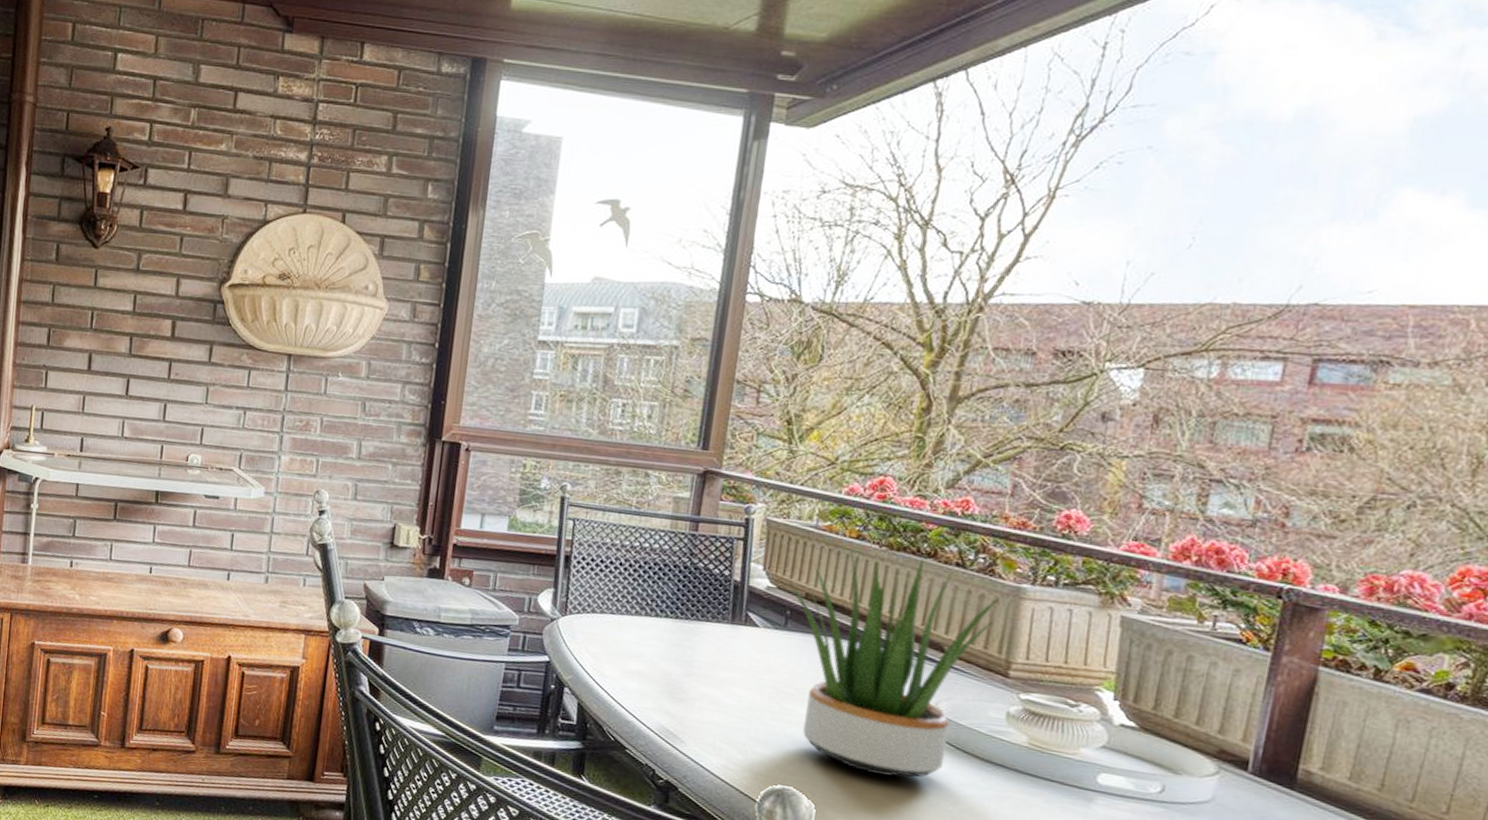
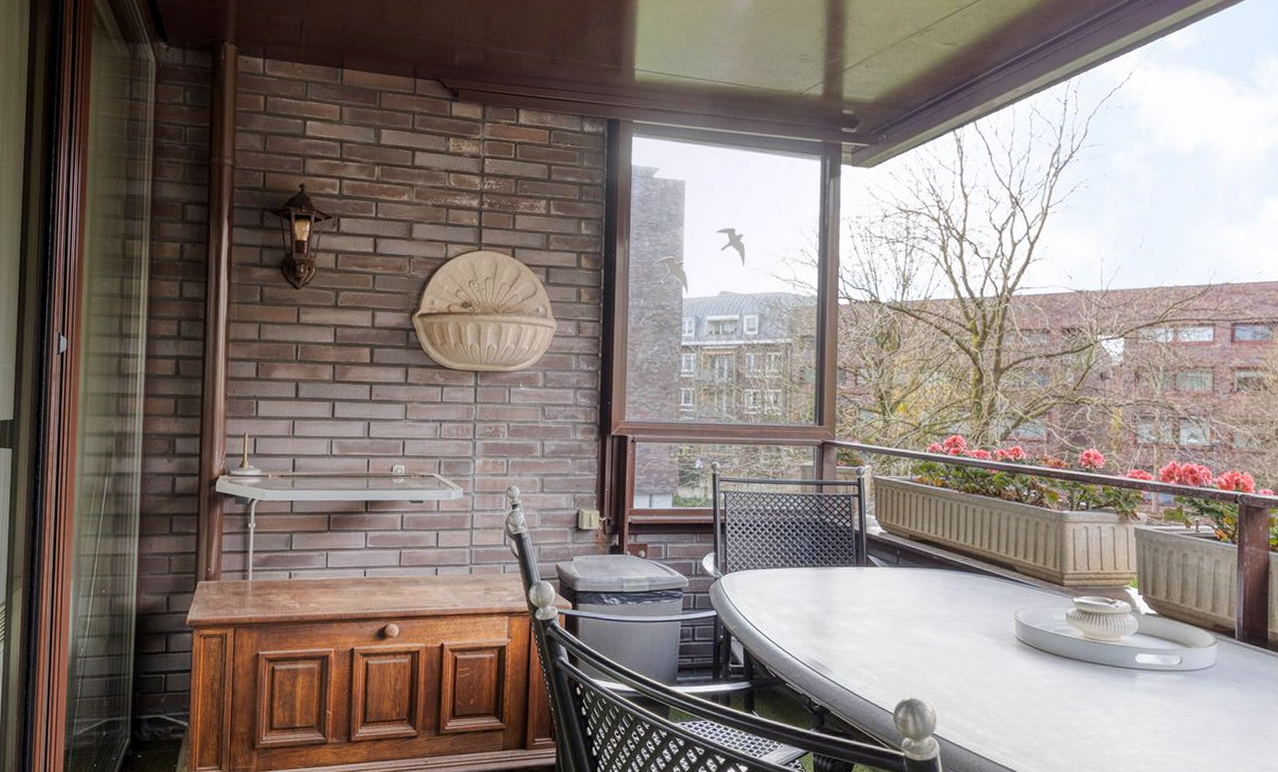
potted plant: present [788,550,1000,778] -> none [896,496,1050,679]

